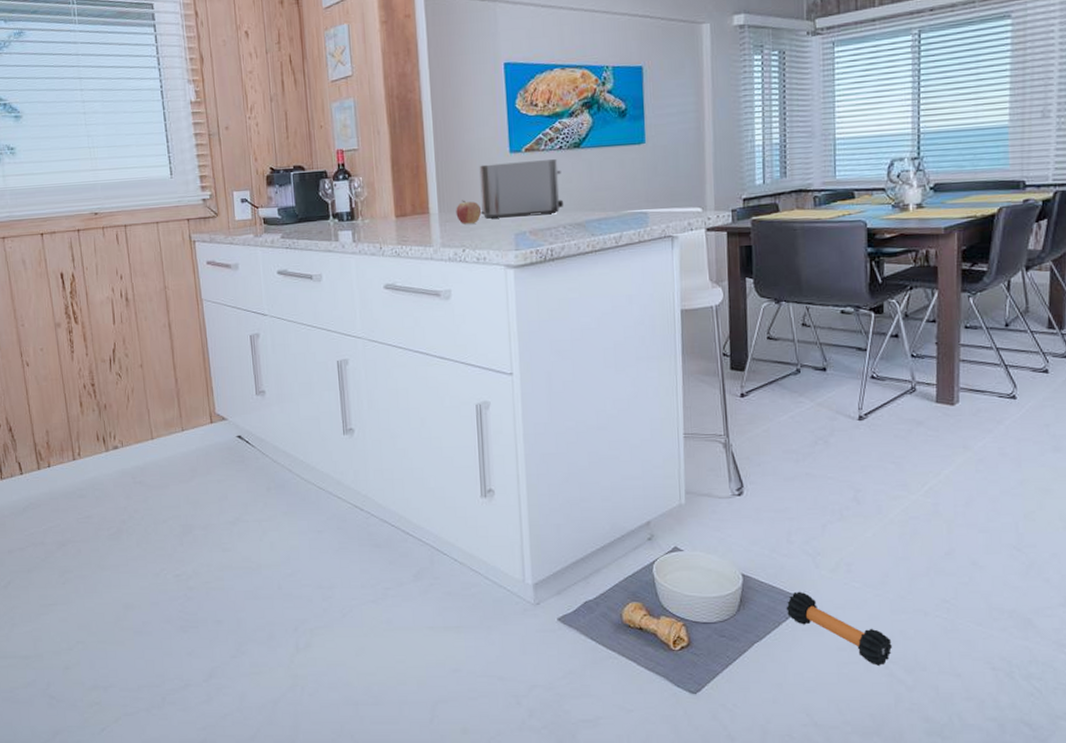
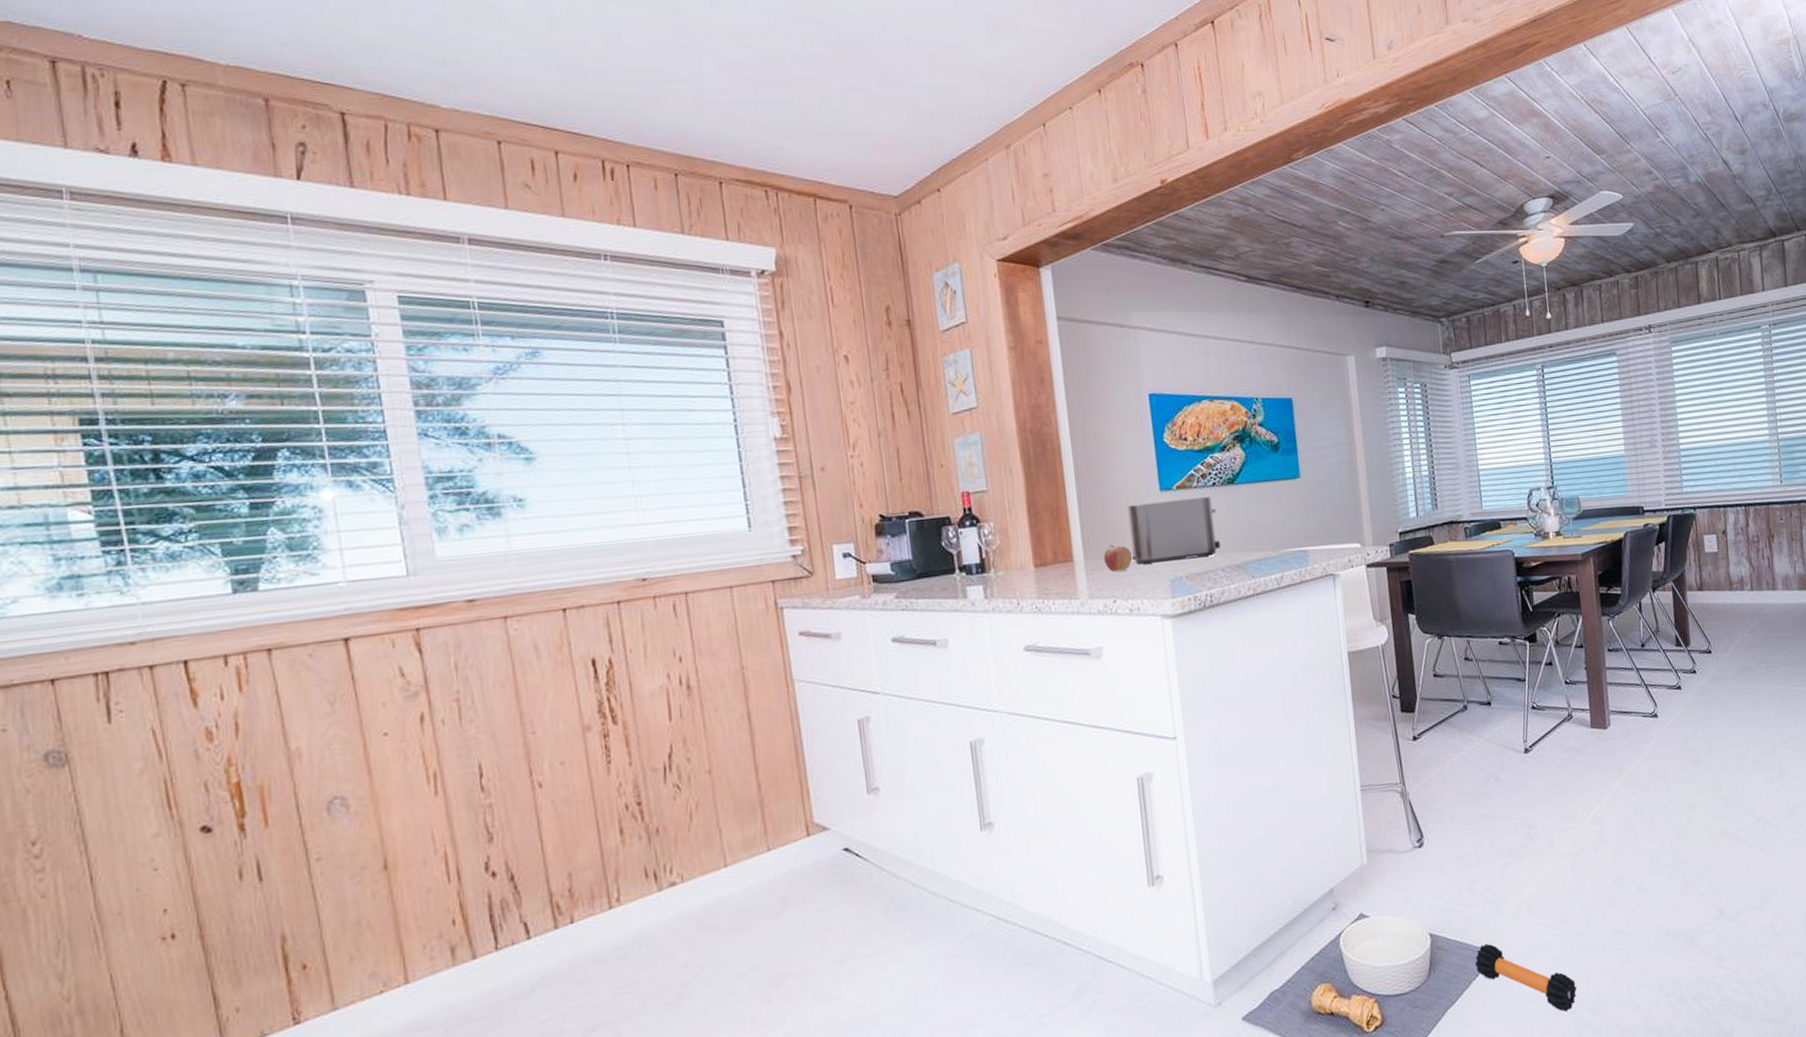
wine glass: none [921,168,952,212] -> present [1557,496,1583,539]

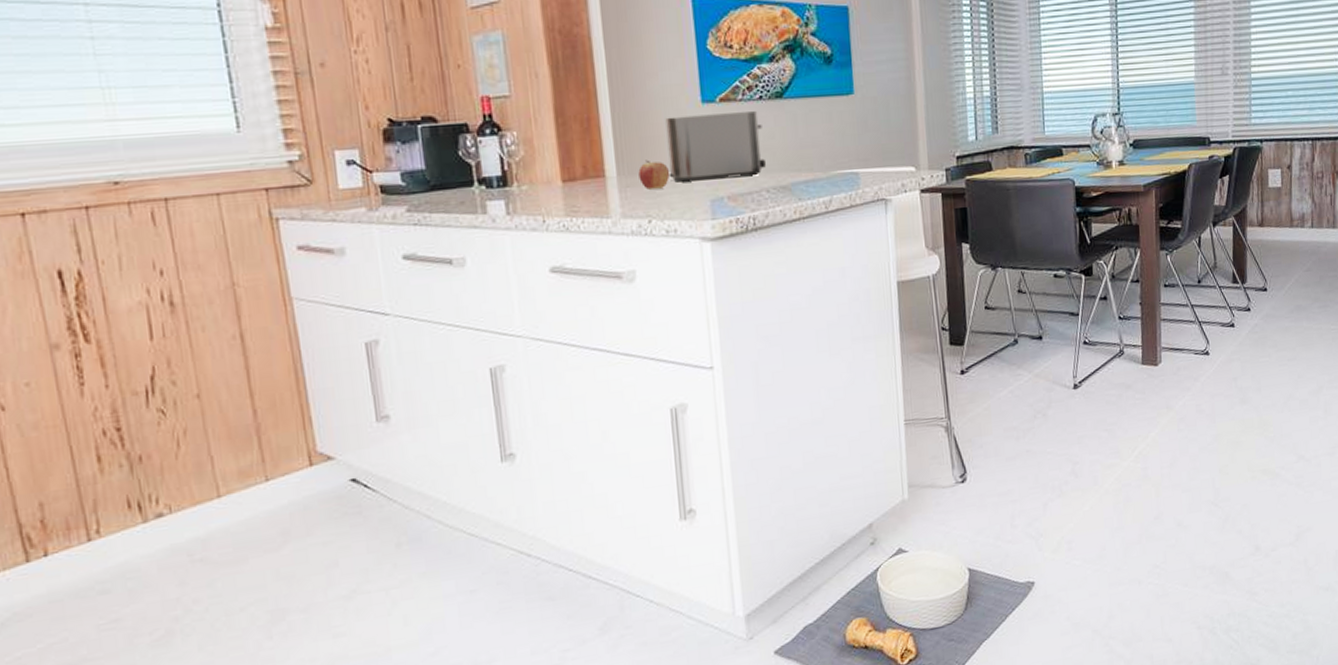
dog toy: present [1474,943,1577,1012] -> none [1012,578,1111,644]
wine glass: present [1557,496,1583,539] -> none [1122,124,1148,169]

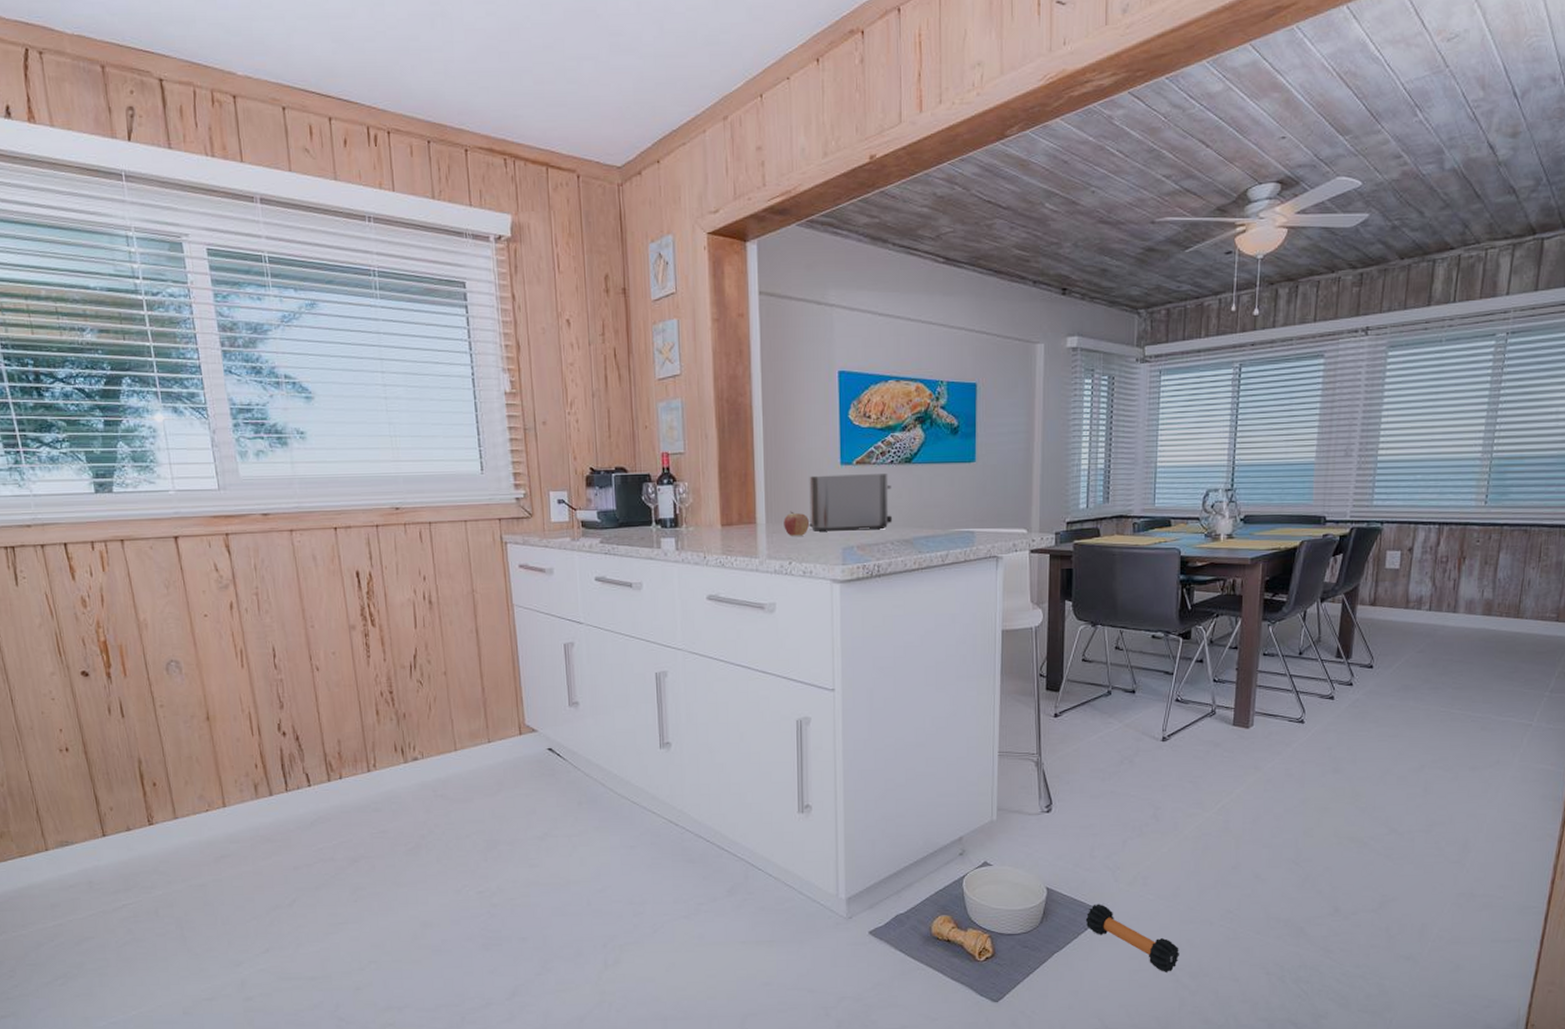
dog toy: none [1012,578,1111,644] -> present [1085,904,1179,972]

